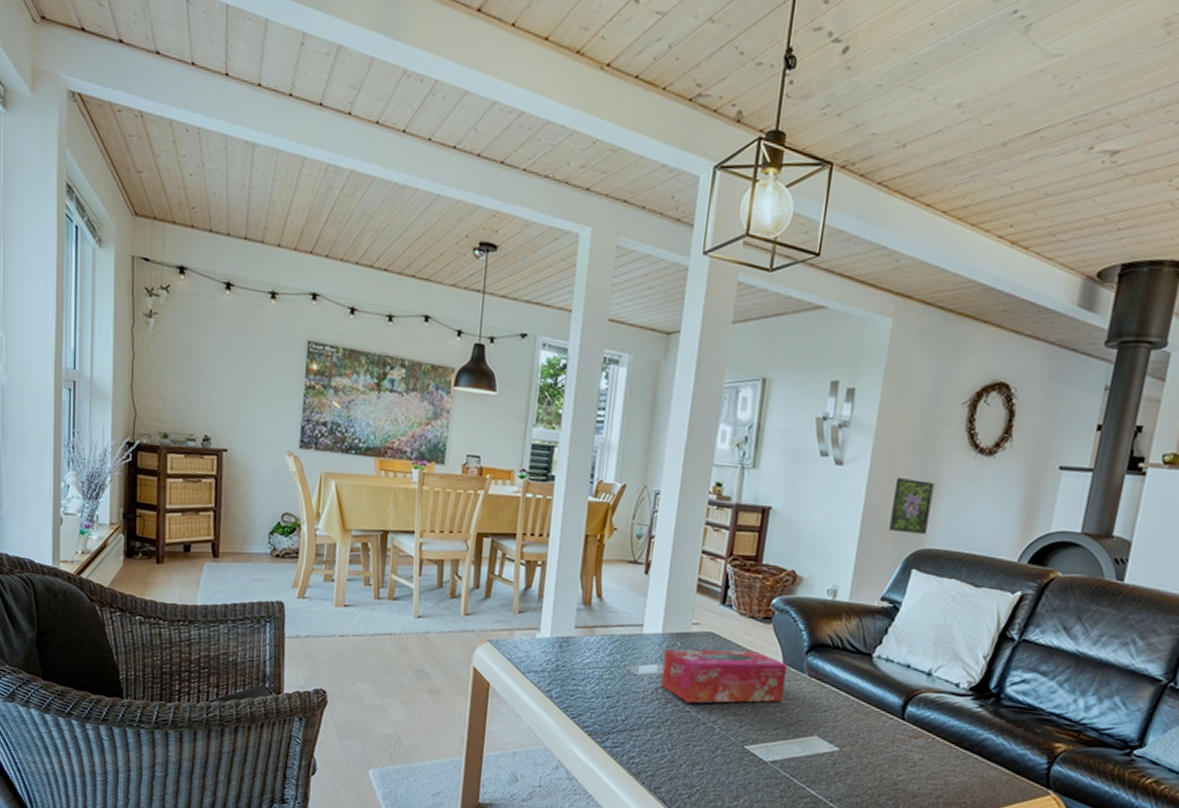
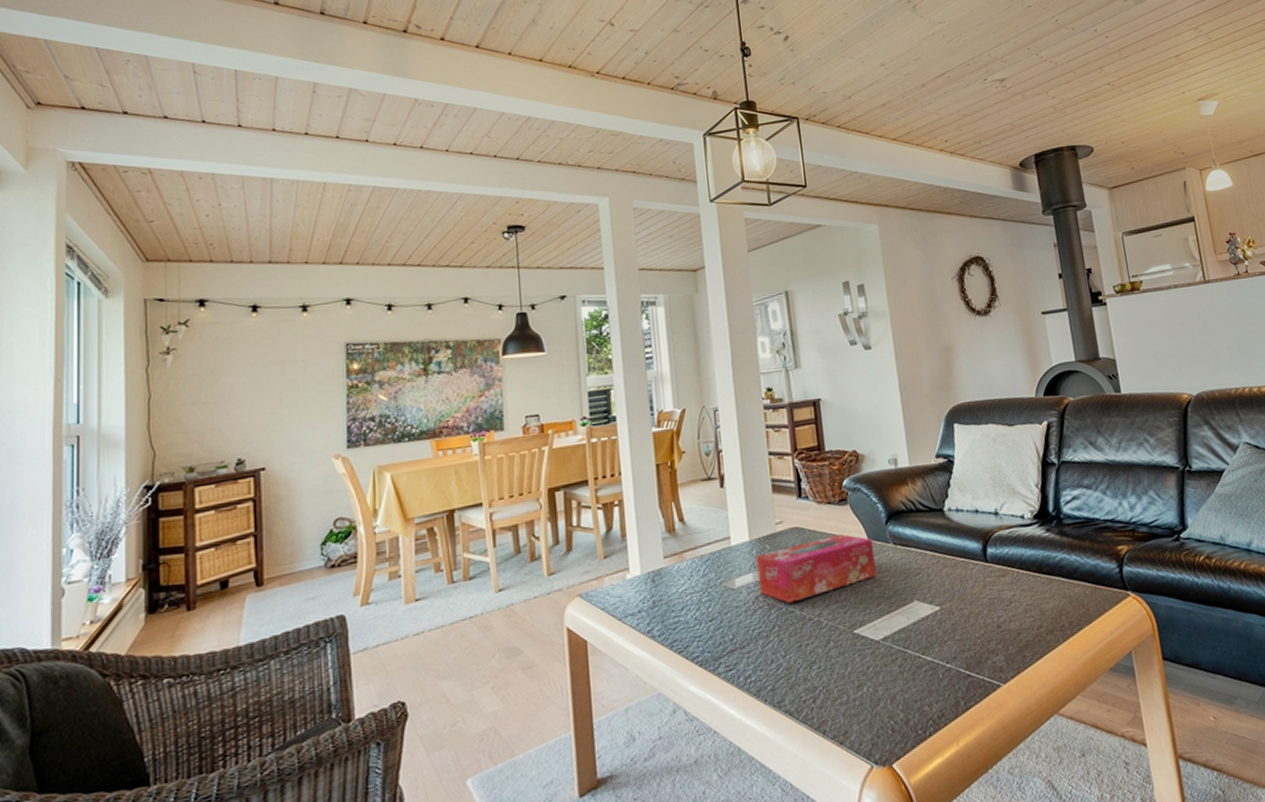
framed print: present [889,478,934,534] -> none [918,347,956,395]

